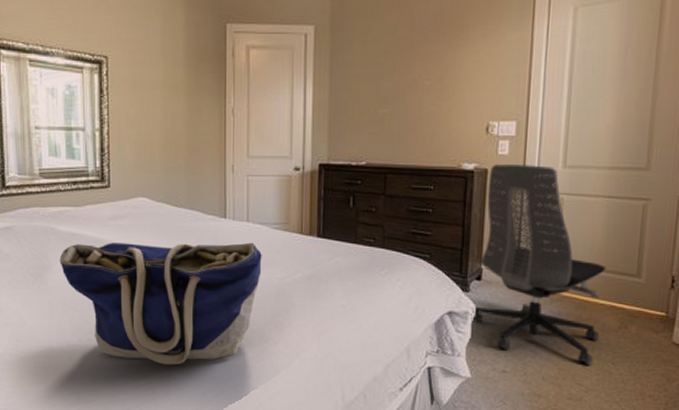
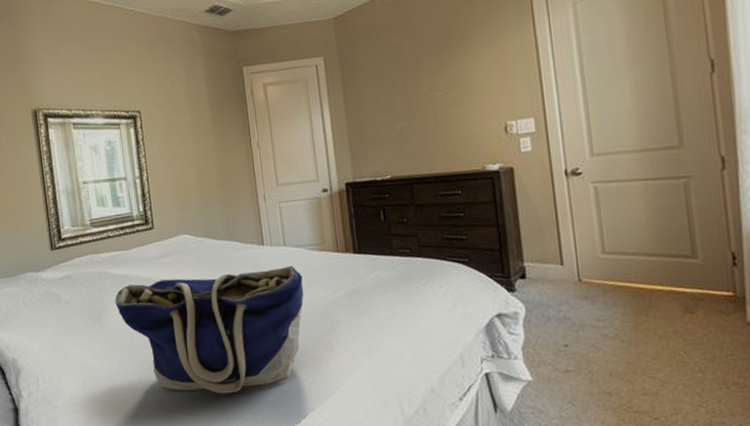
office chair: present [471,164,606,366] -> none [516,157,665,357]

